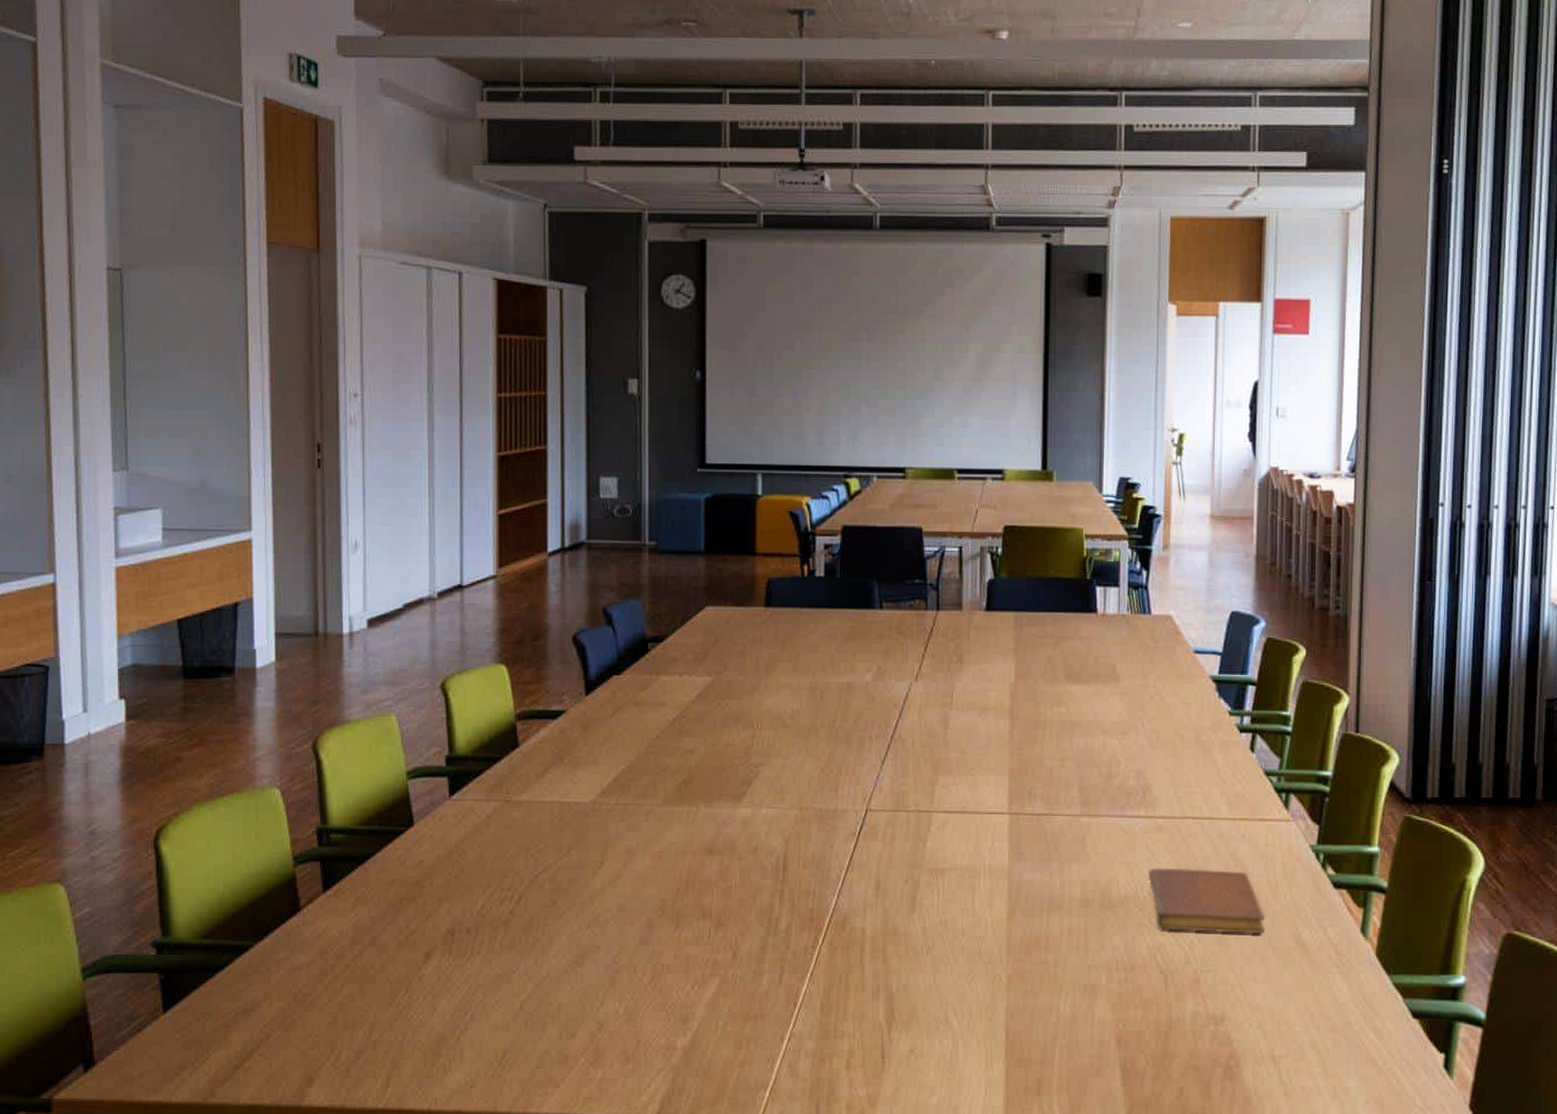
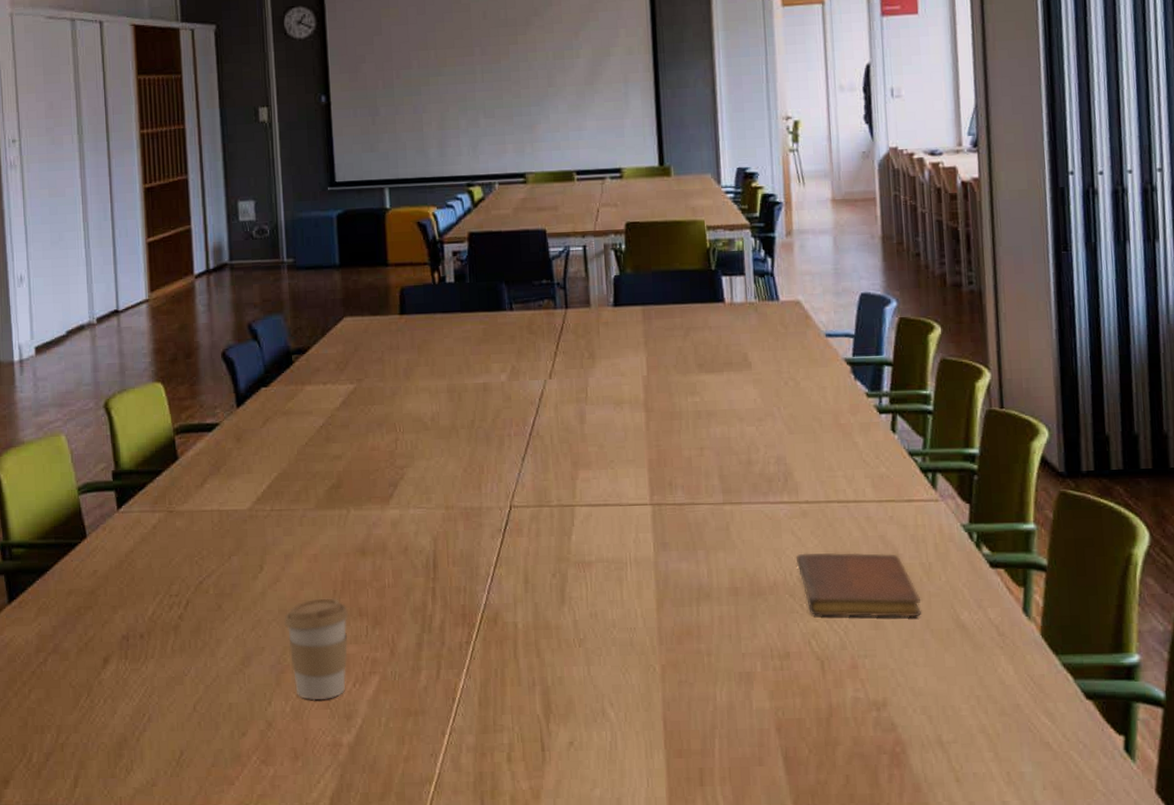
coffee cup: none [623,897,692,1002] -> present [284,598,349,701]

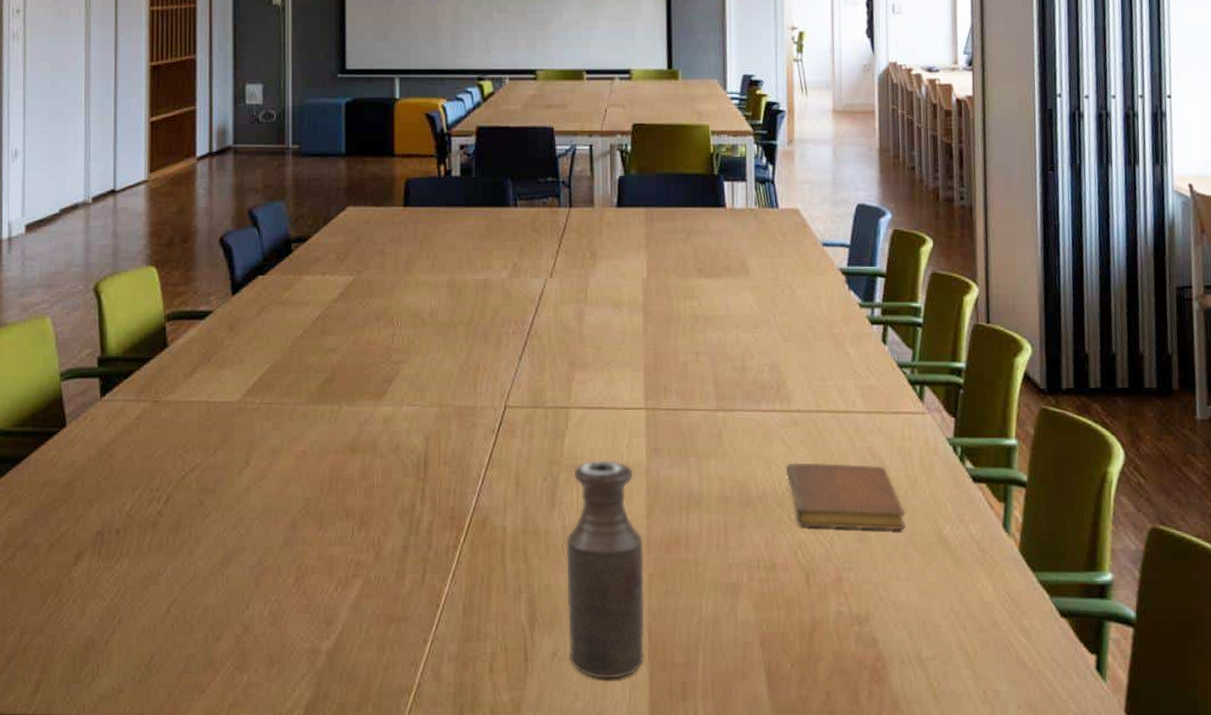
coffee cup: present [284,598,349,701] -> none [268,496,335,604]
bottle: none [578,555,660,767] -> present [566,460,645,679]

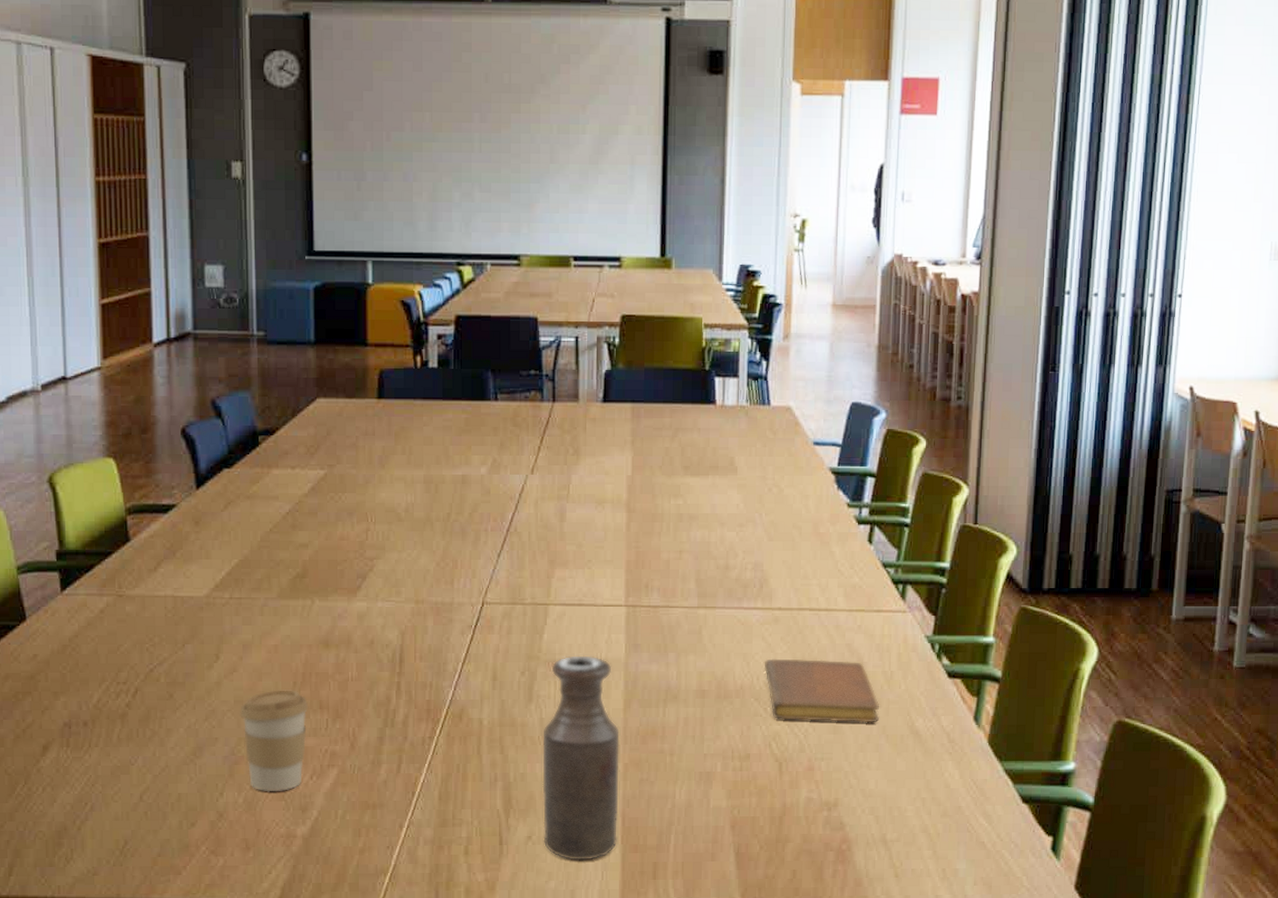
coffee cup: none [268,496,335,604] -> present [240,690,309,792]

